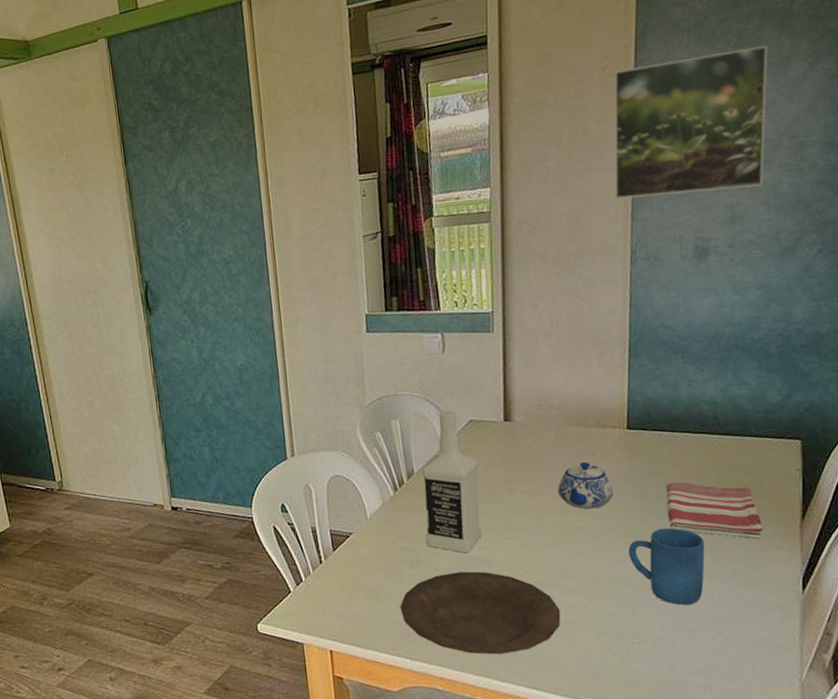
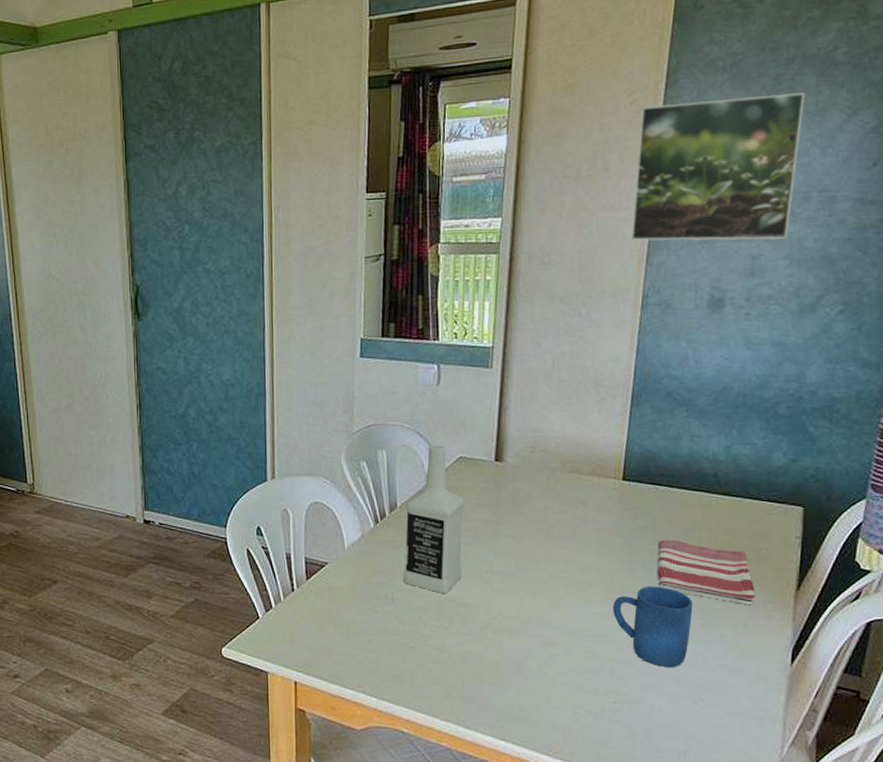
plate: present [400,571,561,655] -> none [370,613,536,701]
teapot: present [558,462,614,510] -> none [545,511,603,560]

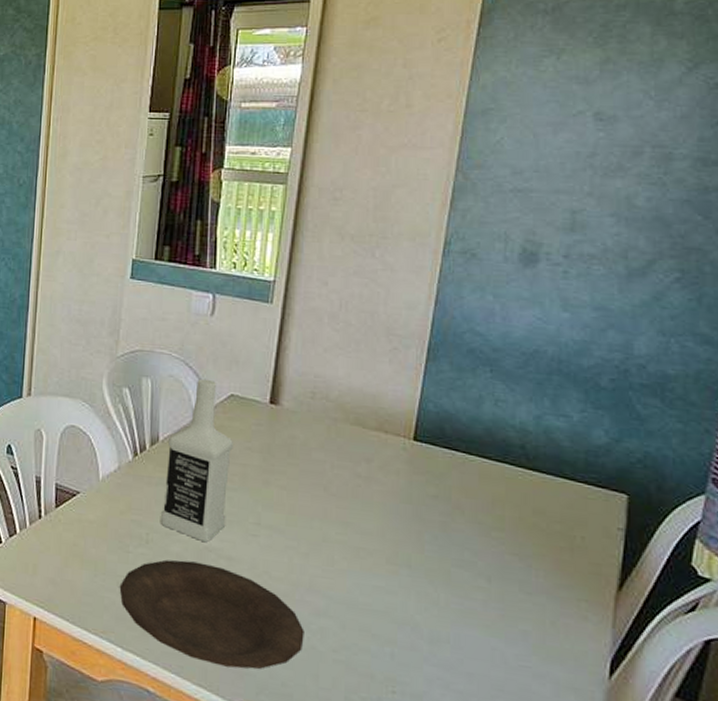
plate: none [370,613,536,701] -> present [119,559,304,669]
mug: present [613,586,693,668] -> none [396,562,491,662]
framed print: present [631,92,805,241] -> none [434,41,638,194]
dish towel: present [657,539,755,605] -> none [449,512,567,601]

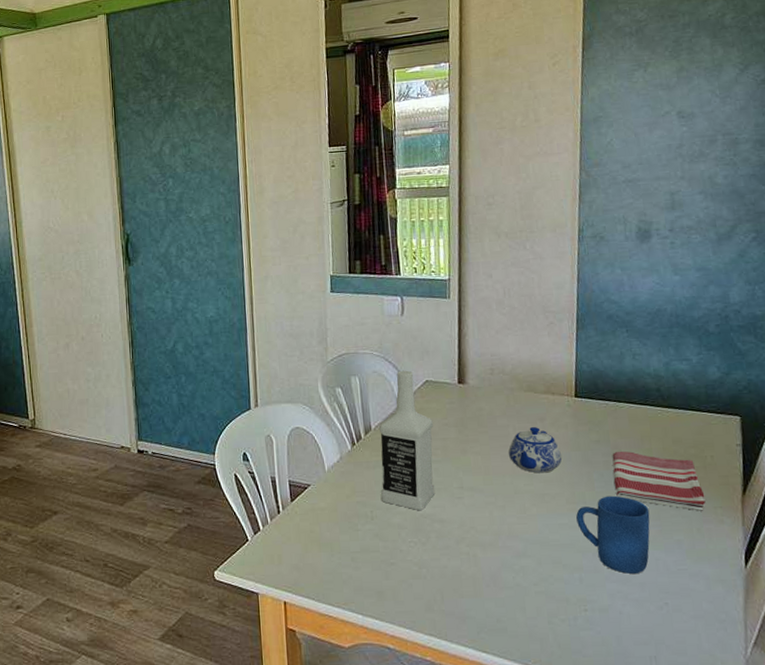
plate: present [119,559,304,669] -> none [354,529,510,615]
teapot: none [322,467,388,524] -> present [508,427,562,473]
mug: none [396,562,491,662] -> present [576,495,650,575]
dish towel: none [449,512,567,601] -> present [612,451,706,511]

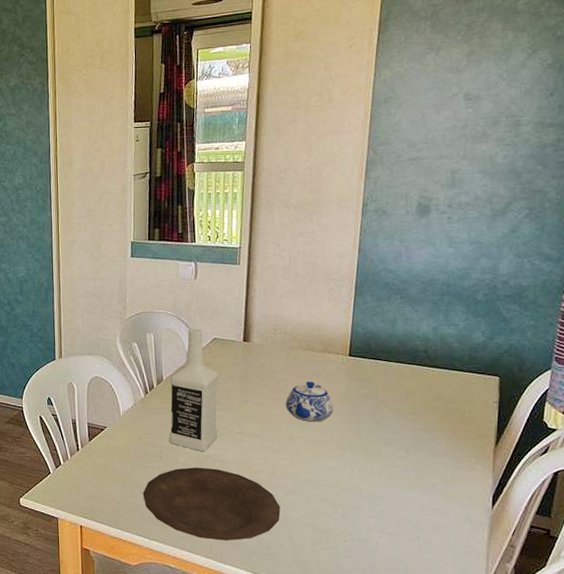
plate: none [354,529,510,615] -> present [143,467,281,541]
mug: present [576,495,650,575] -> none [343,443,410,512]
dish towel: present [612,451,706,511] -> none [379,404,461,459]

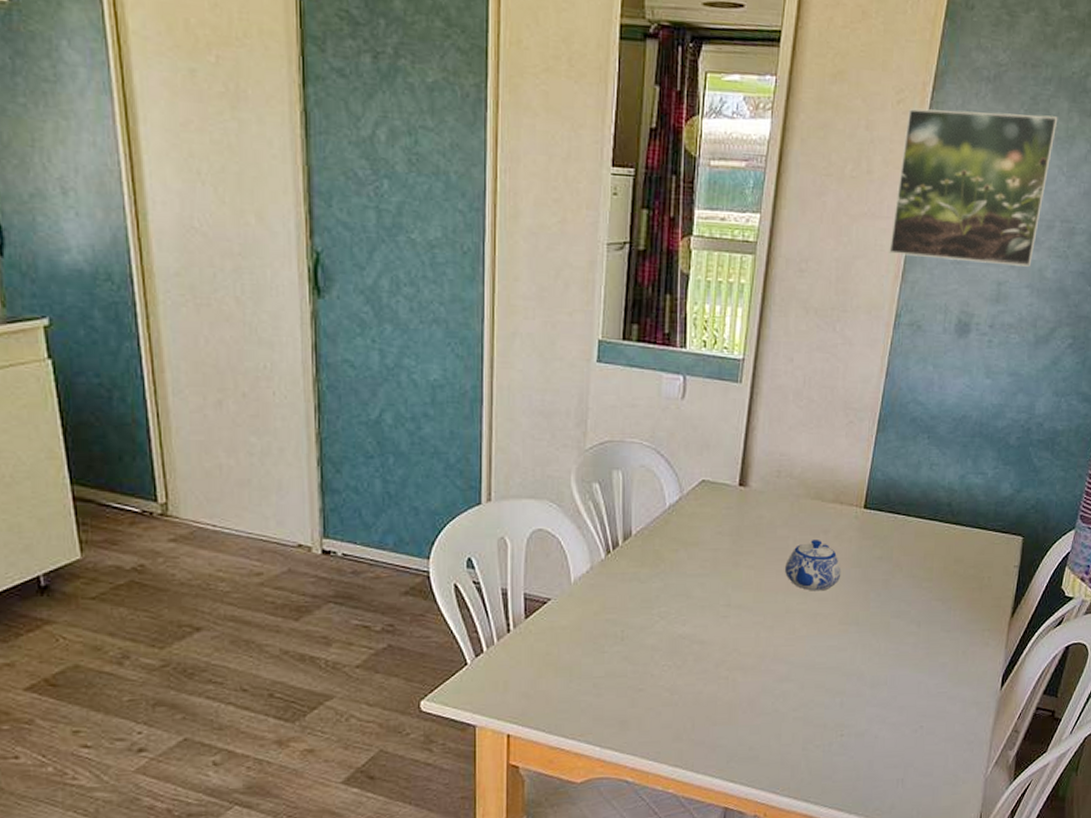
plate: present [143,467,281,541] -> none [596,651,769,744]
vodka: present [169,328,219,451] -> none [636,466,705,630]
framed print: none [352,36,493,159] -> present [889,108,1058,267]

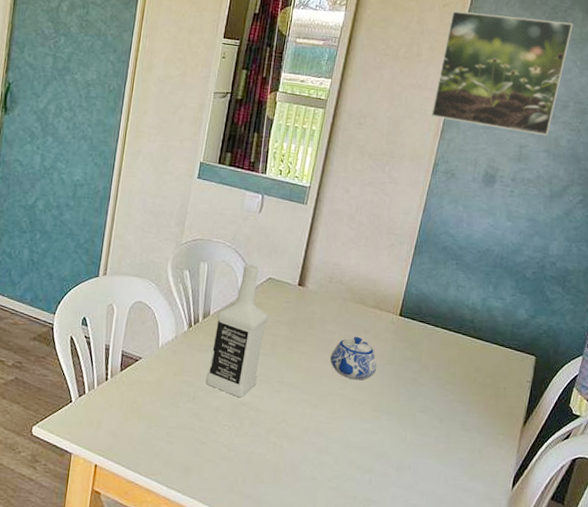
vodka: none [636,466,705,630] -> present [206,264,268,397]

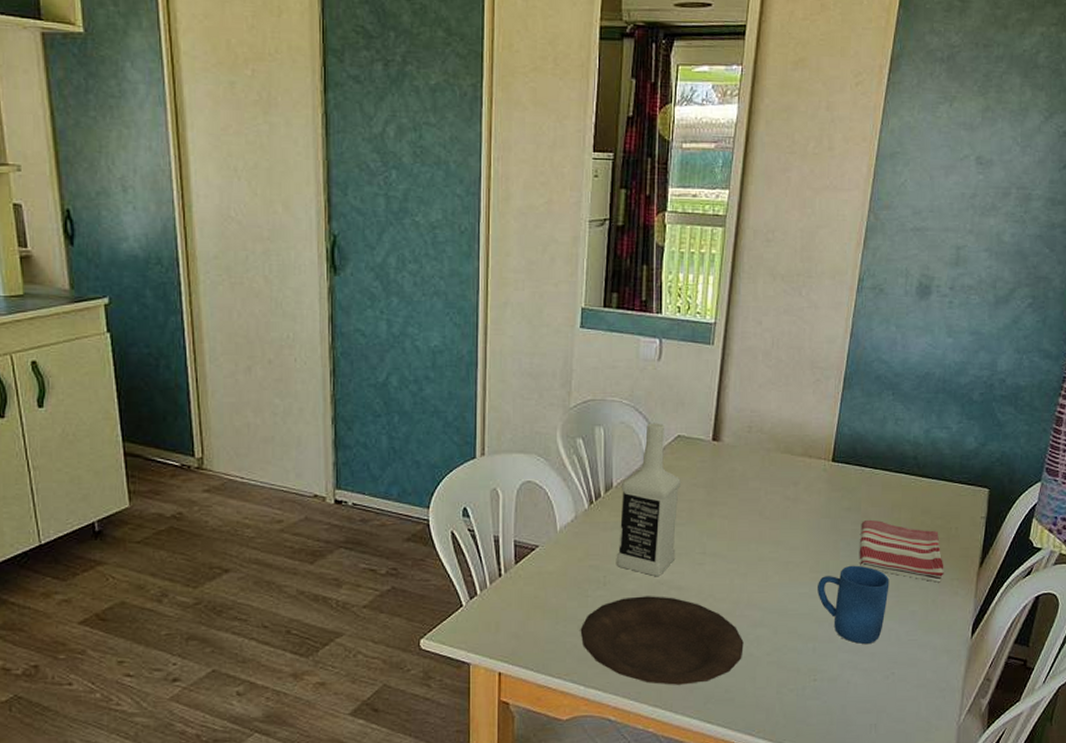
plate: none [168,412,309,498] -> present [580,596,744,685]
teapot: present [330,337,377,381] -> none [757,491,811,540]
mug: none [377,409,442,483] -> present [818,565,890,645]
dish towel: none [416,370,492,435] -> present [859,519,944,583]
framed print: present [431,10,573,136] -> none [851,89,1011,231]

